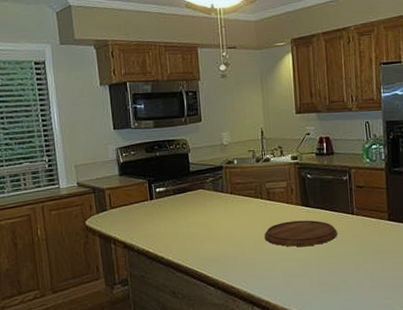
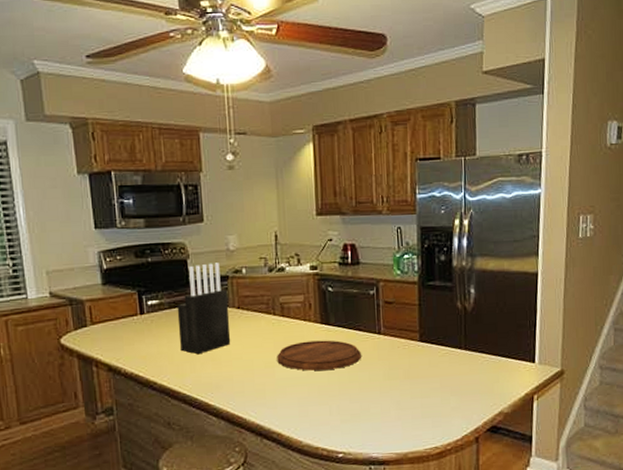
knife block: none [180,155,226,234] -> present [177,262,231,355]

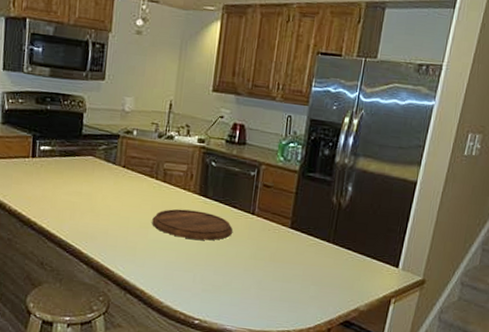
knife block: present [177,262,231,355] -> none [64,119,117,204]

